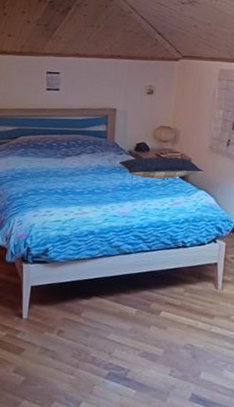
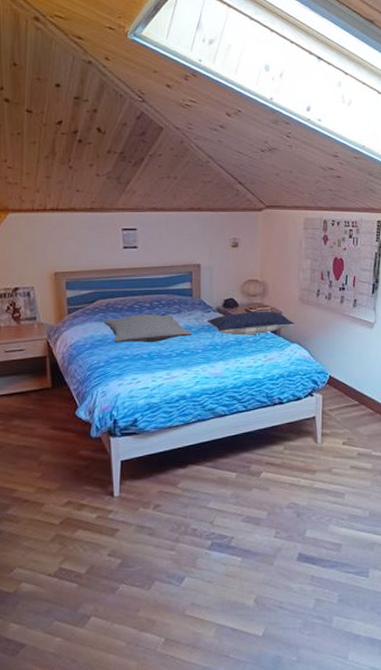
pillow: none [24,151,104,179] -> present [103,314,192,343]

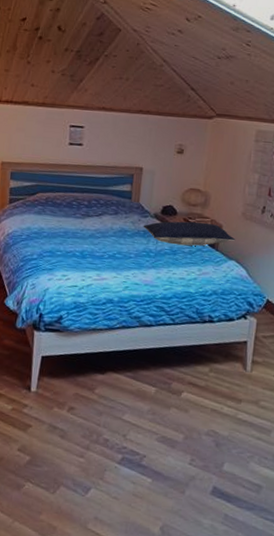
pillow: present [103,314,192,343] -> none [41,211,126,241]

